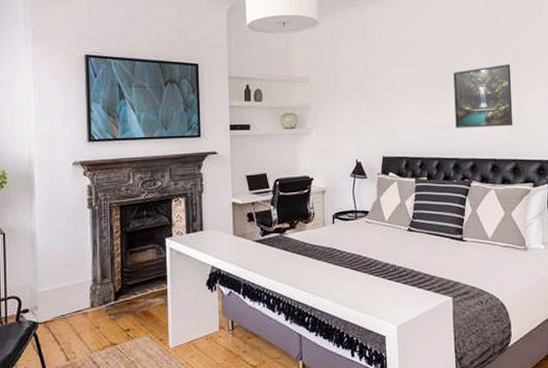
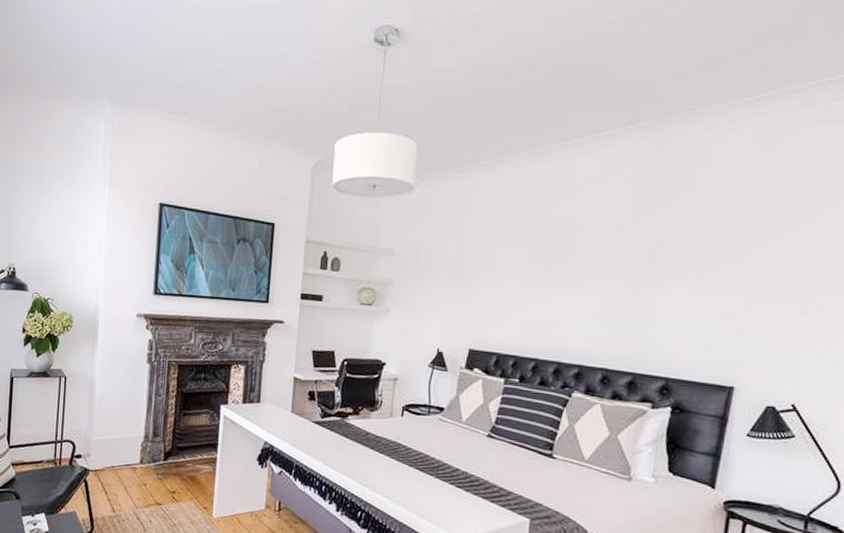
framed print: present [453,64,513,128] -> none [563,257,645,333]

